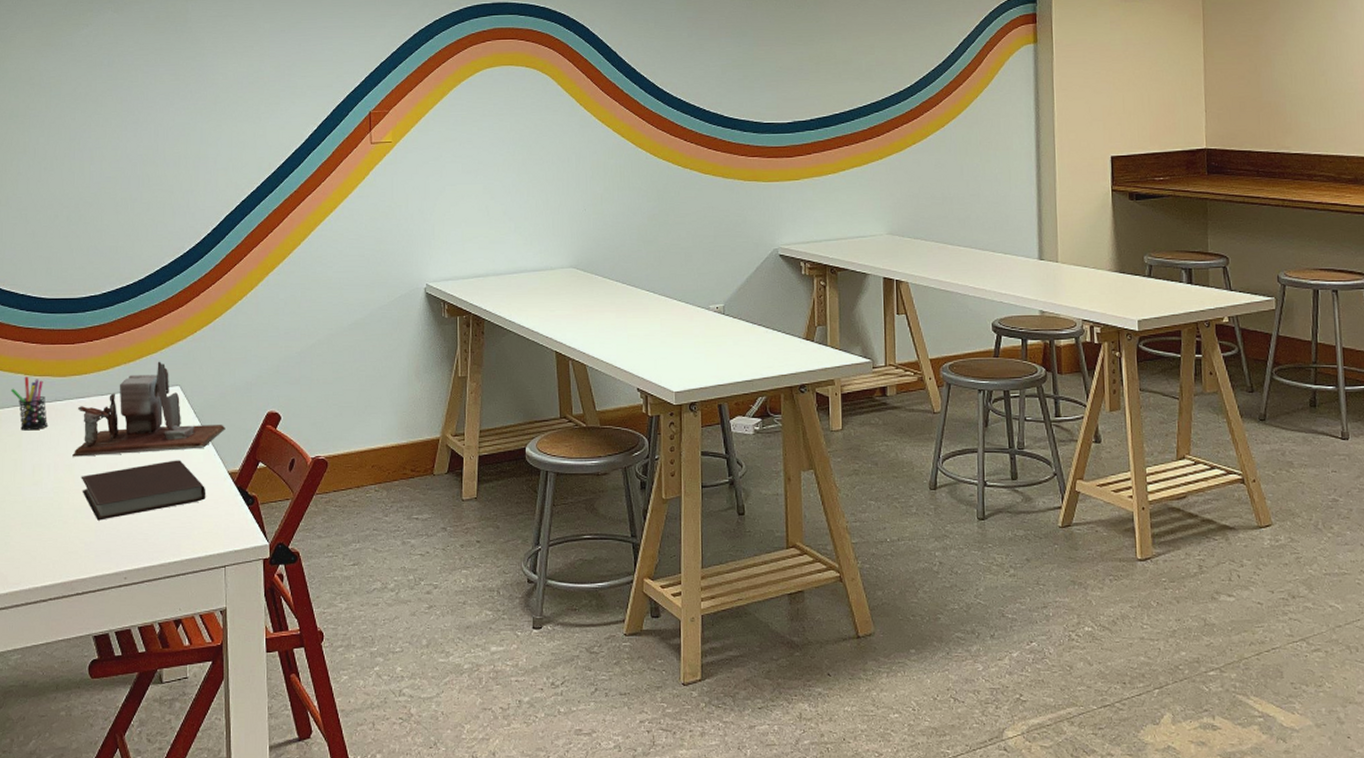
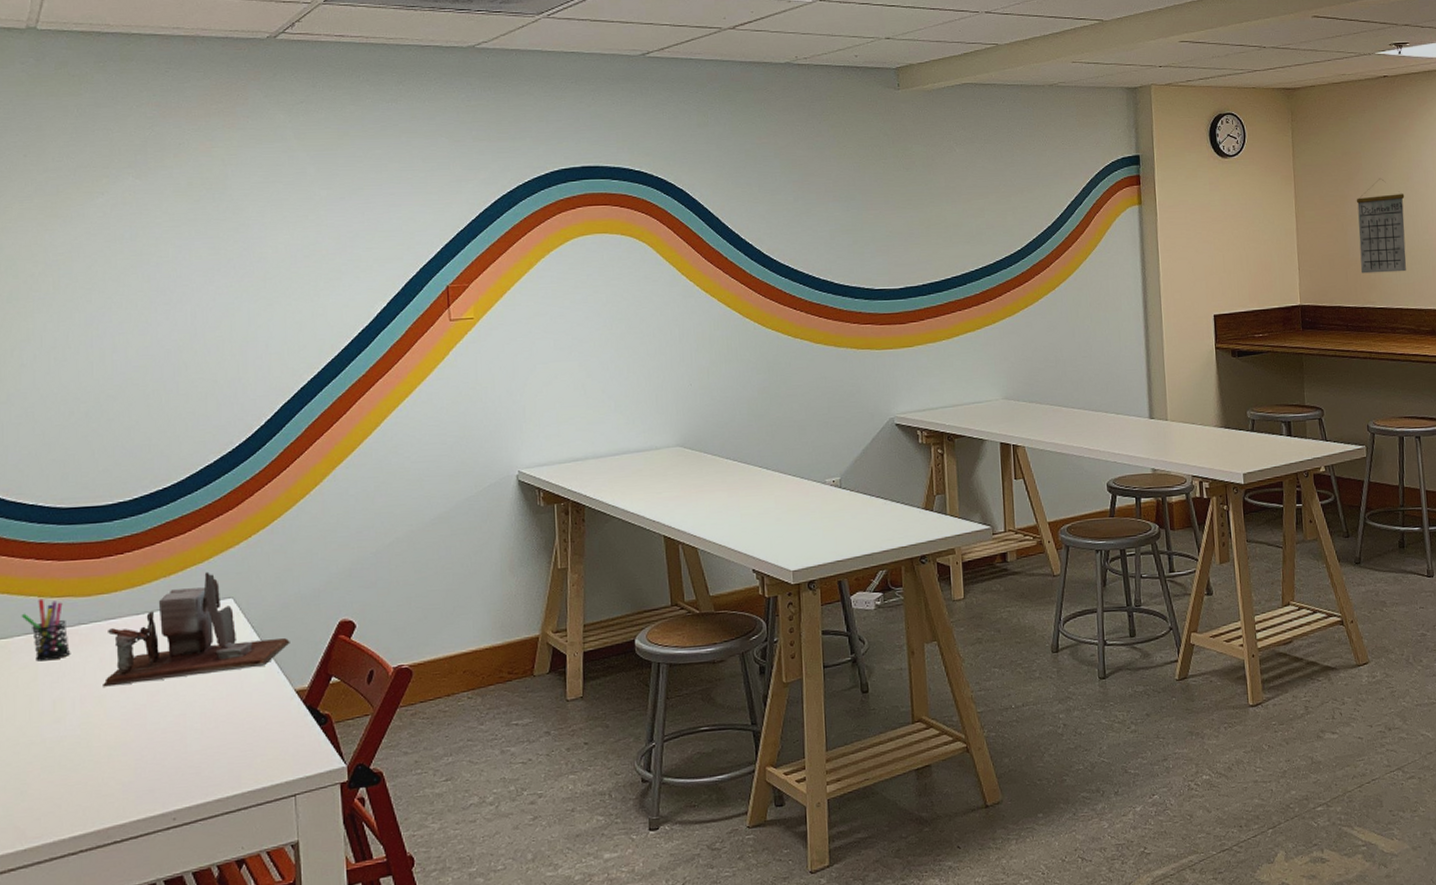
notebook: present [81,460,206,521] -> none [114,681,270,757]
calendar: none [1272,18,1327,117] -> present [1356,178,1407,274]

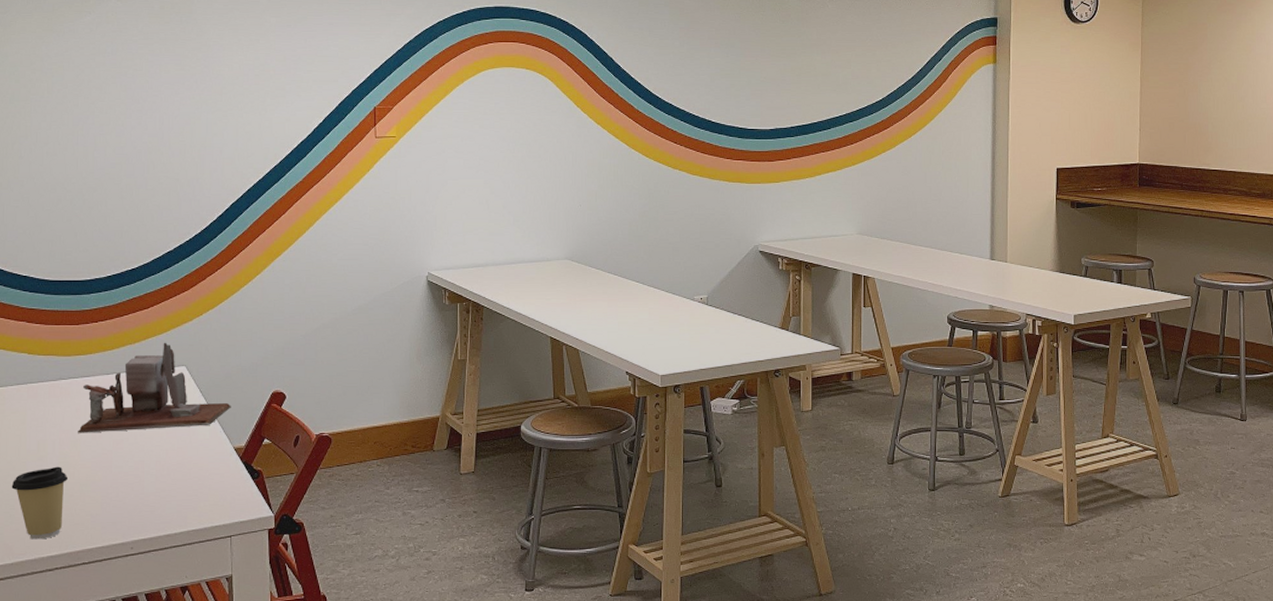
pen holder: present [21,599,70,662] -> none [14,356,52,408]
coffee cup: none [21,728,92,819] -> present [11,466,67,540]
calendar: present [1356,178,1407,274] -> none [1199,49,1246,137]

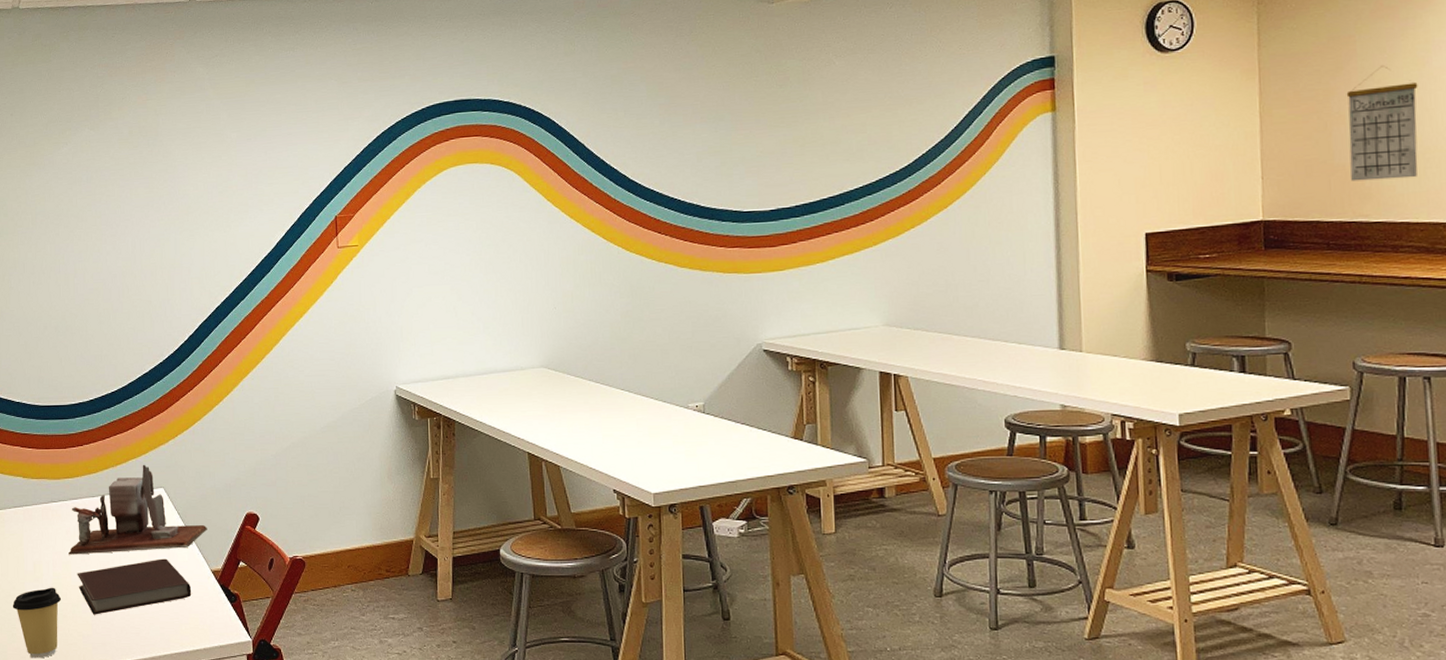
notebook: none [86,436,212,494] -> present [77,558,192,615]
calendar: none [1199,49,1246,137] -> present [1346,66,1418,182]

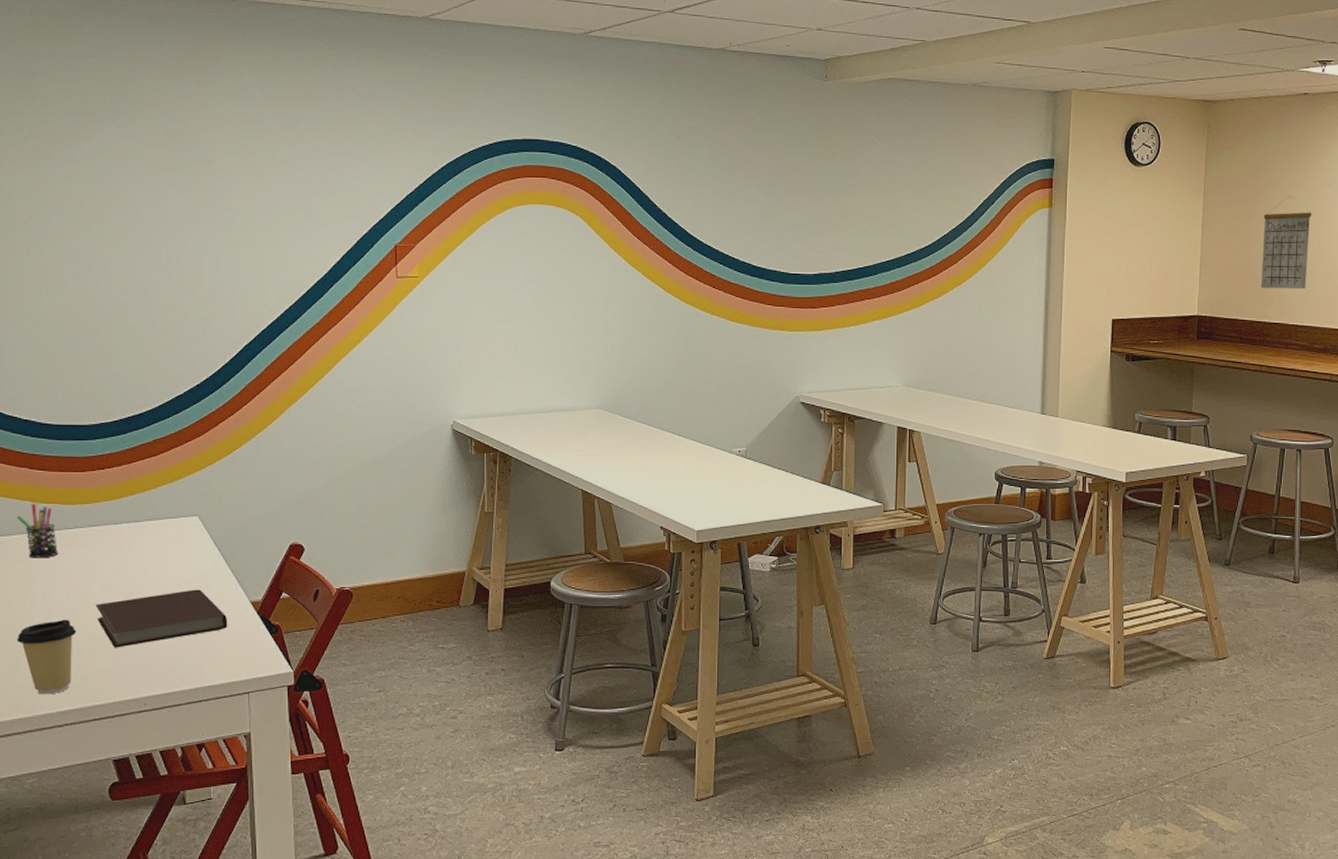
pen holder: none [11,479,45,530] -> present [16,504,58,558]
desk organizer: present [69,464,207,555] -> none [86,491,247,585]

